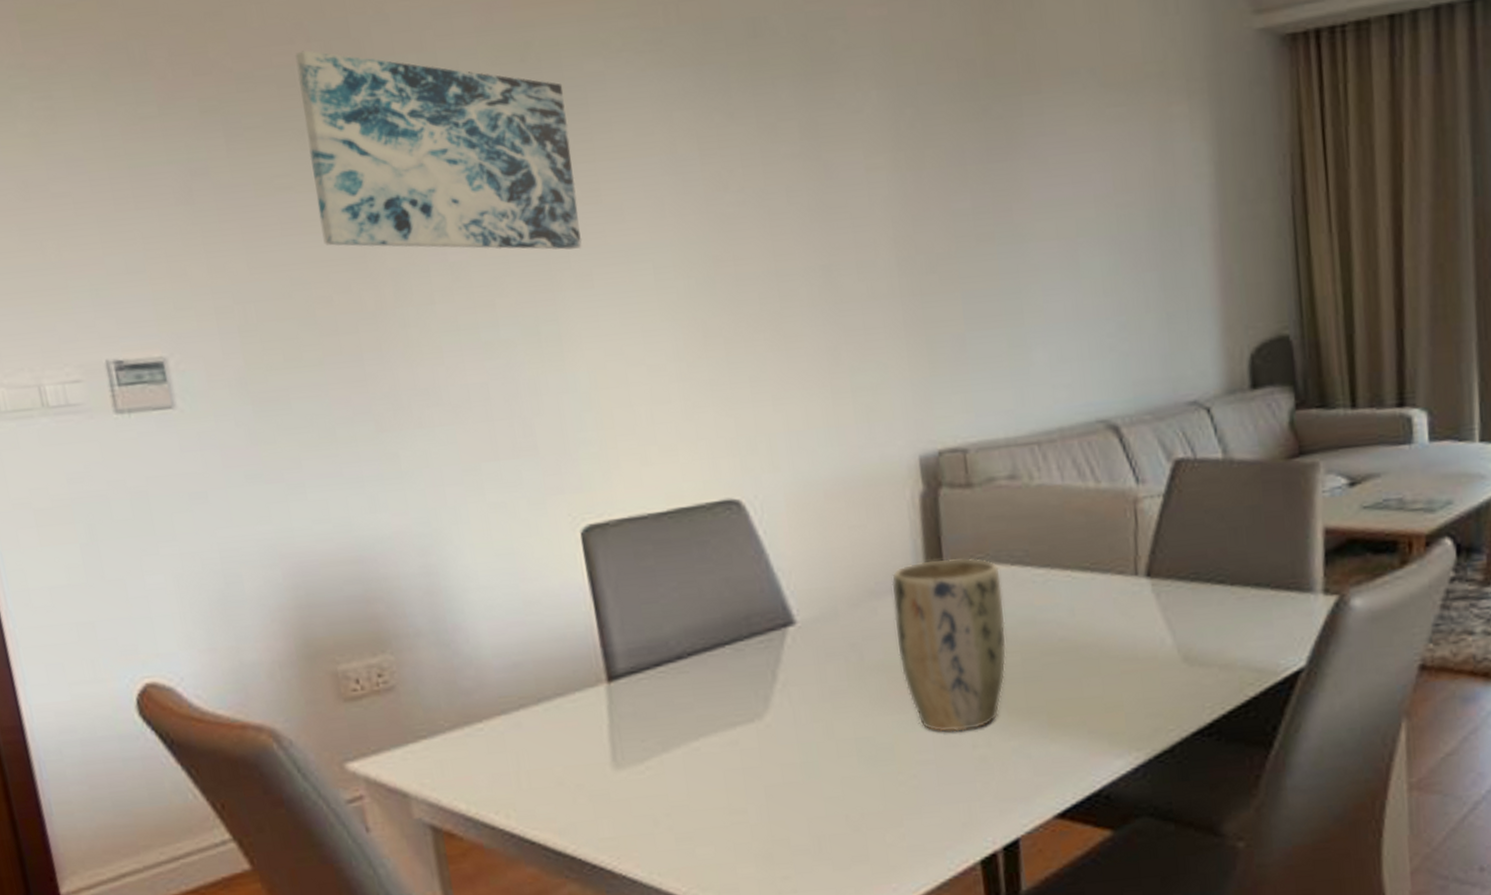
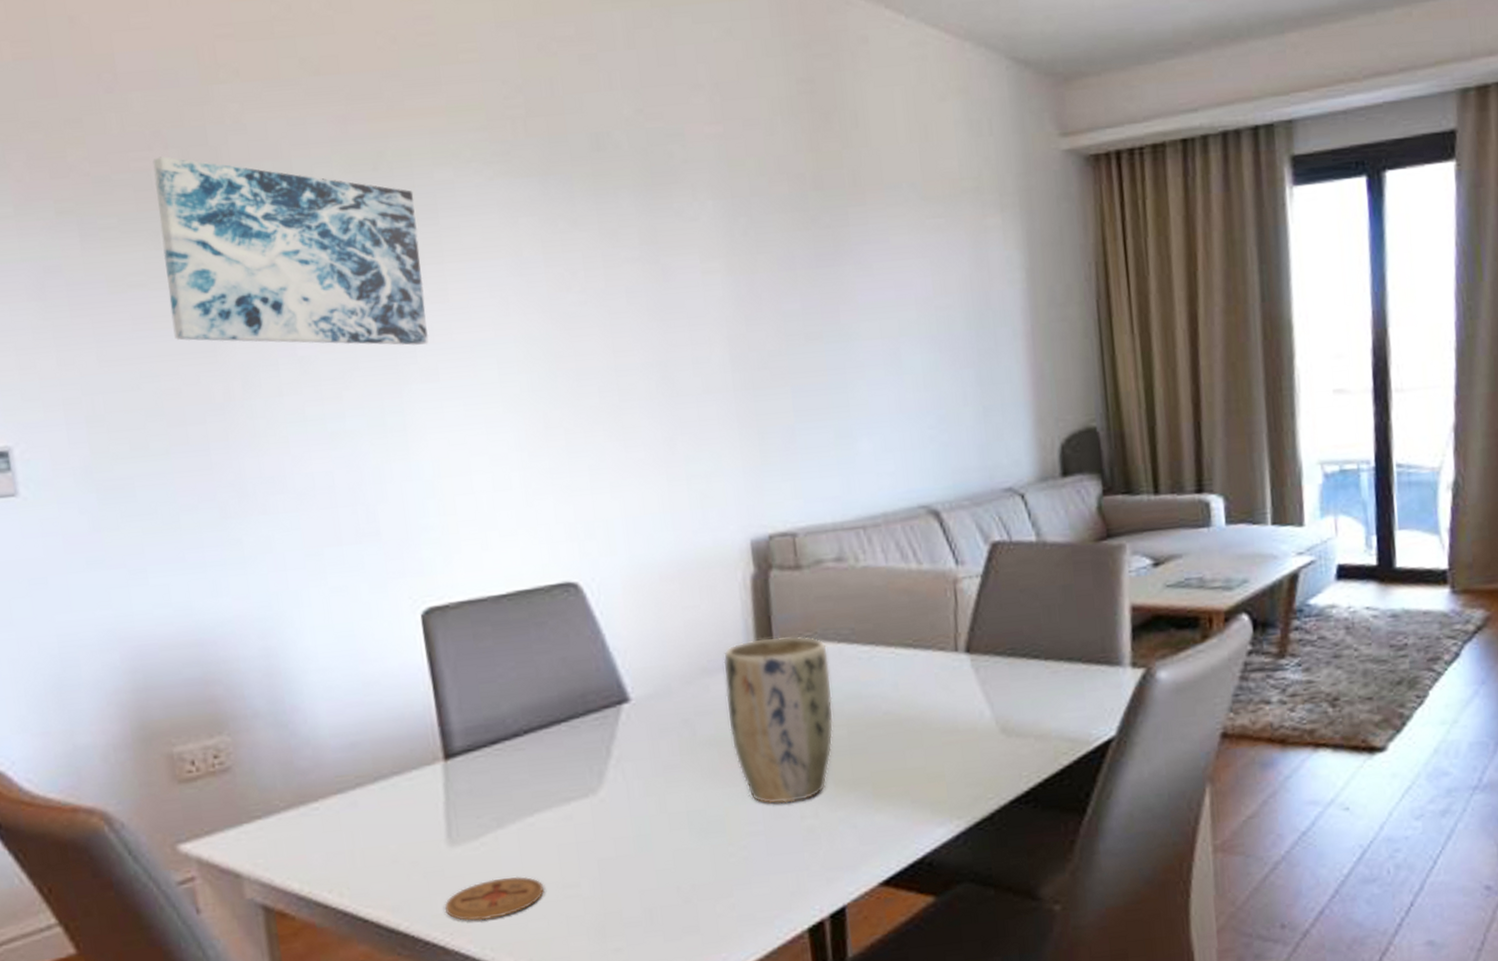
coaster: none [611,801,712,846] -> present [445,876,545,921]

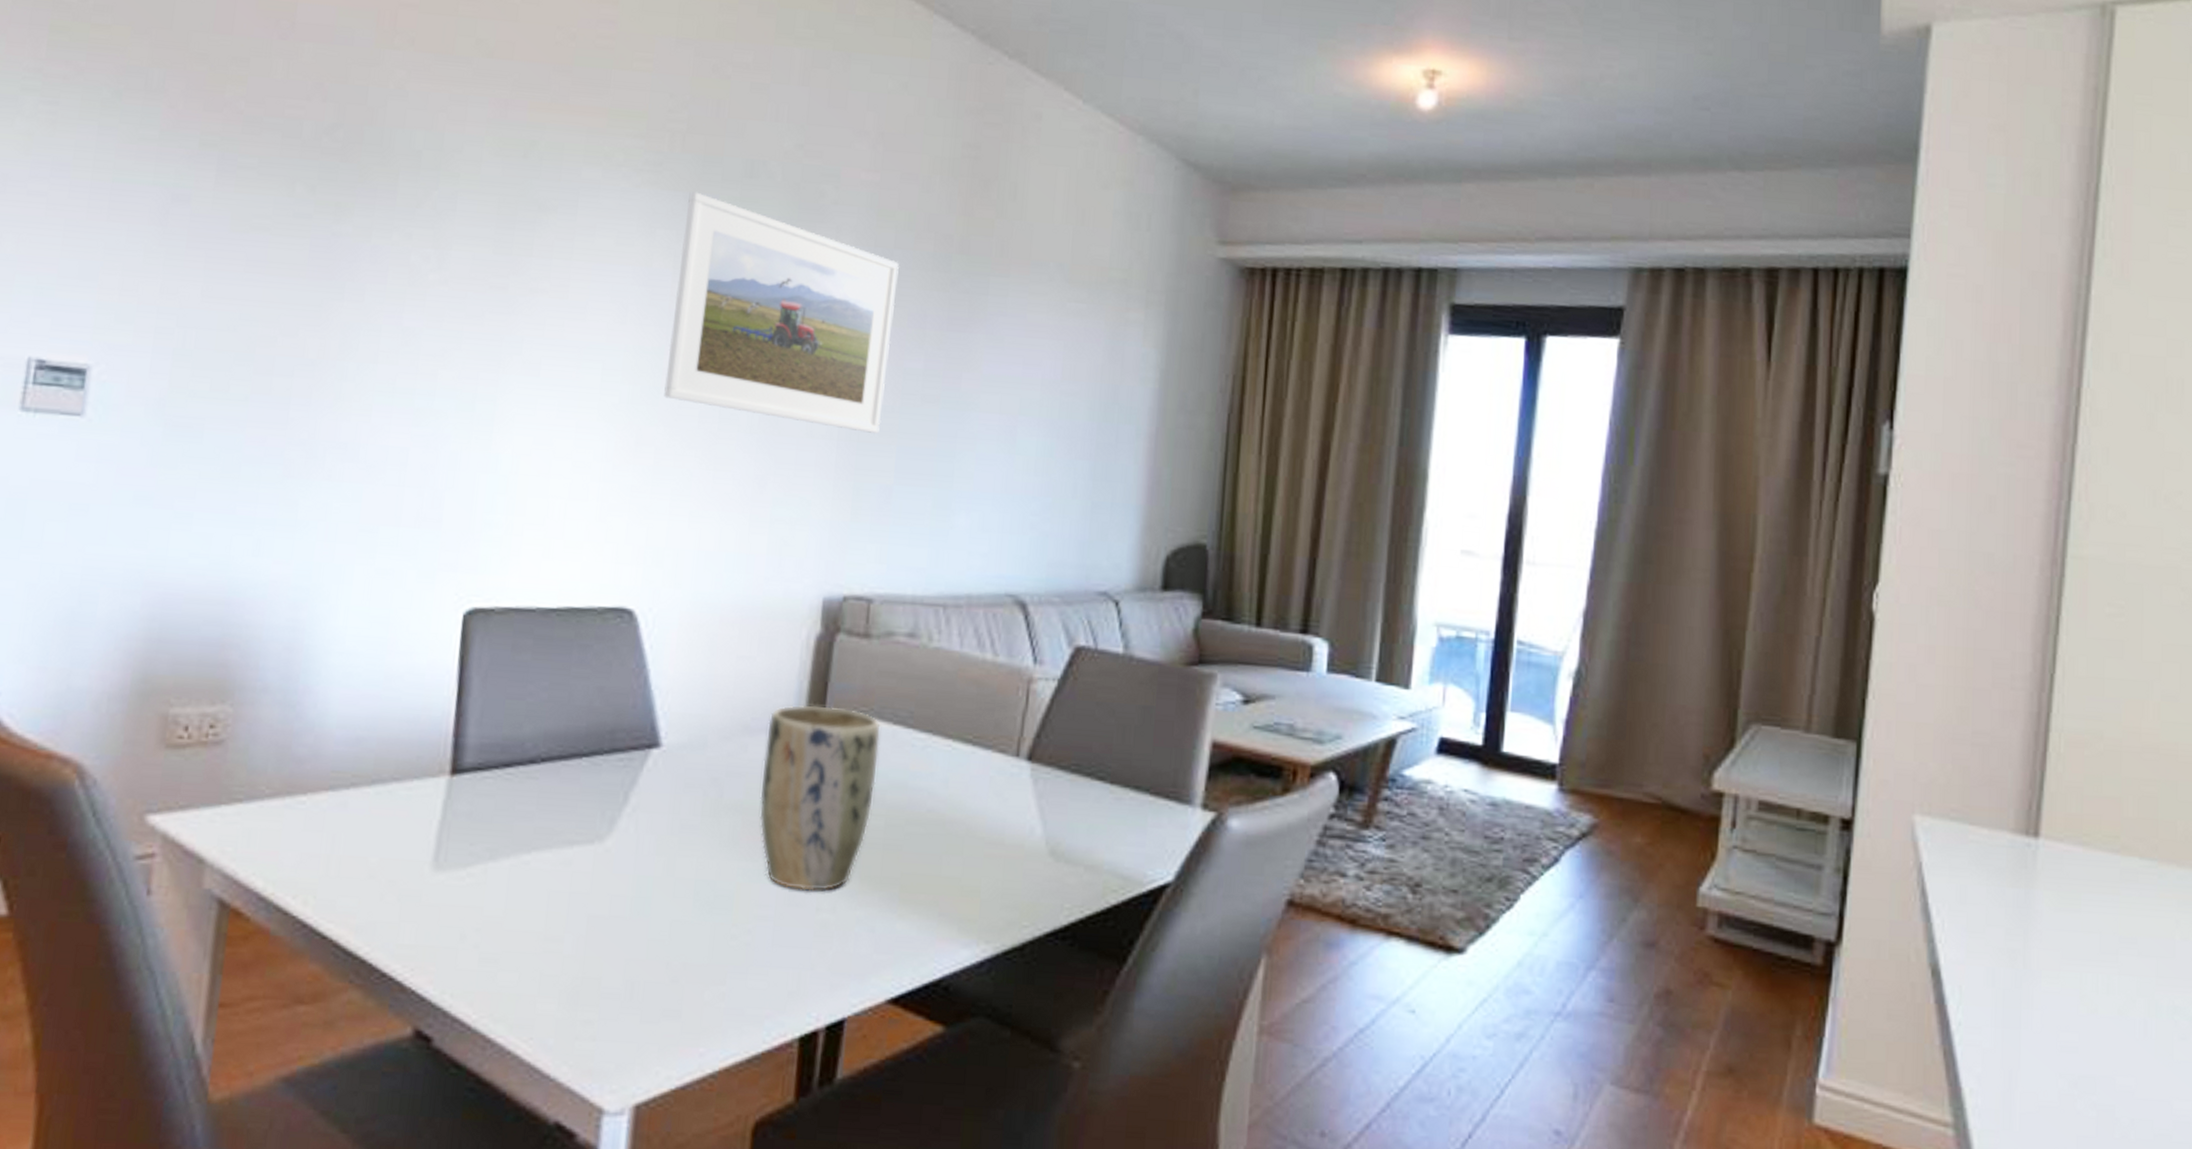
wall art: present [152,156,429,346] -> none [284,108,558,337]
coaster: present [445,876,545,921] -> none [411,916,524,961]
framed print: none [542,174,772,381] -> present [664,191,899,433]

